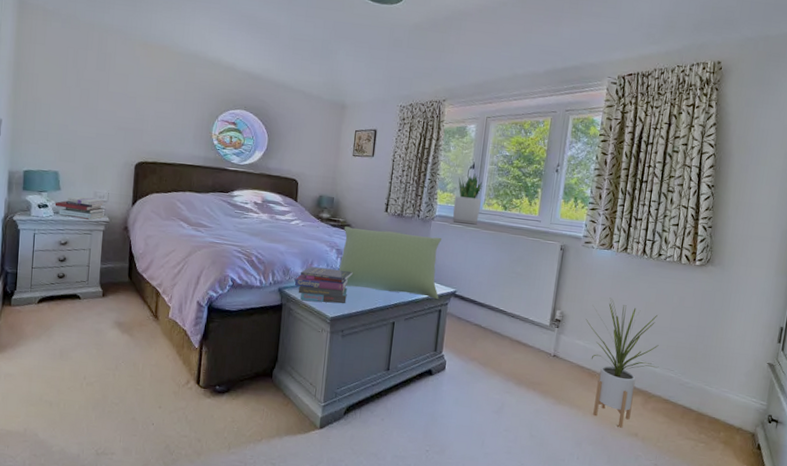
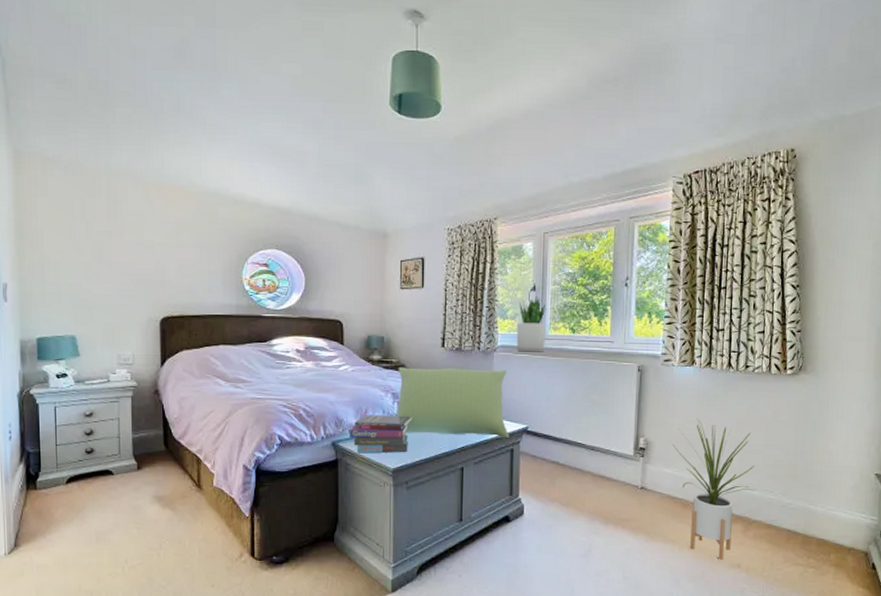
books: present [54,196,104,220] -> none [75,361,131,386]

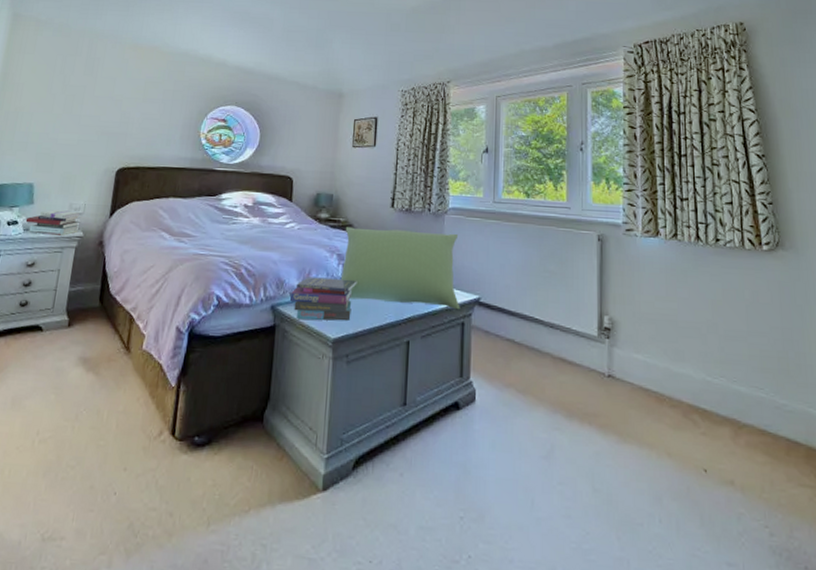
books: none [75,361,131,386] -> present [25,210,79,236]
planter: present [516,296,546,352] -> none [468,158,499,217]
house plant: present [672,418,757,560] -> none [641,296,744,474]

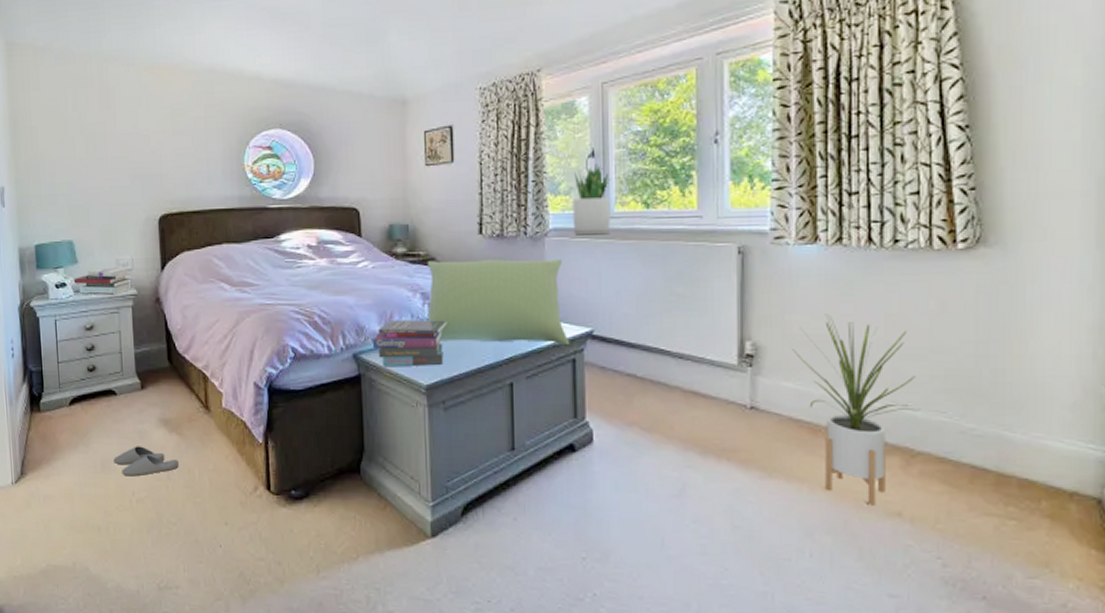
slippers: none [25,383,90,415] -> present [113,446,179,477]
planter: none [468,158,499,217] -> present [572,163,611,236]
house plant: none [641,296,744,474] -> present [792,314,921,506]

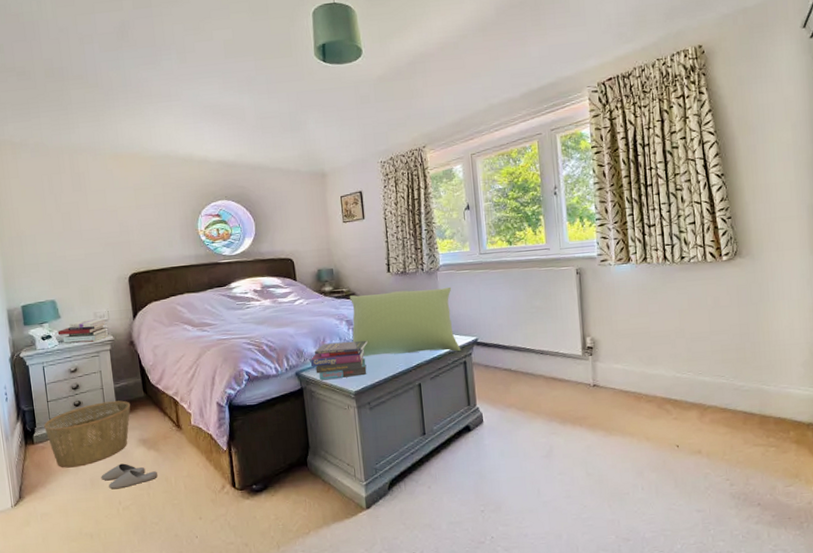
basket: none [53,369,153,445] -> present [44,400,131,468]
planter: present [572,163,611,236] -> none [455,214,485,269]
house plant: present [792,314,921,506] -> none [619,313,708,448]

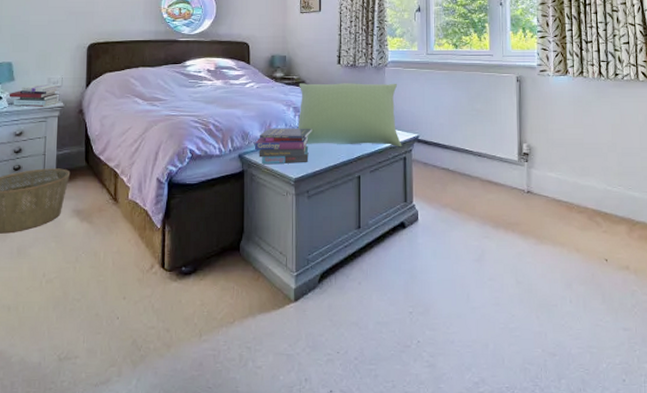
slippers: present [101,463,158,489] -> none [29,233,87,260]

